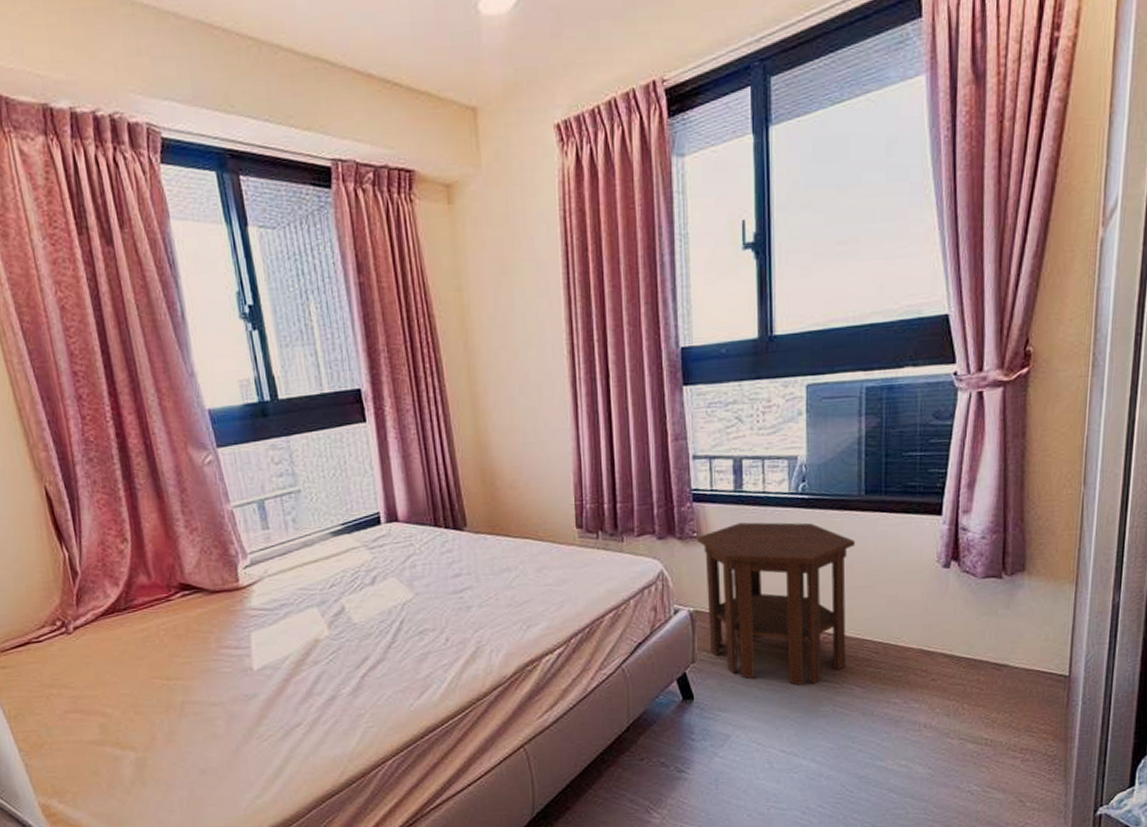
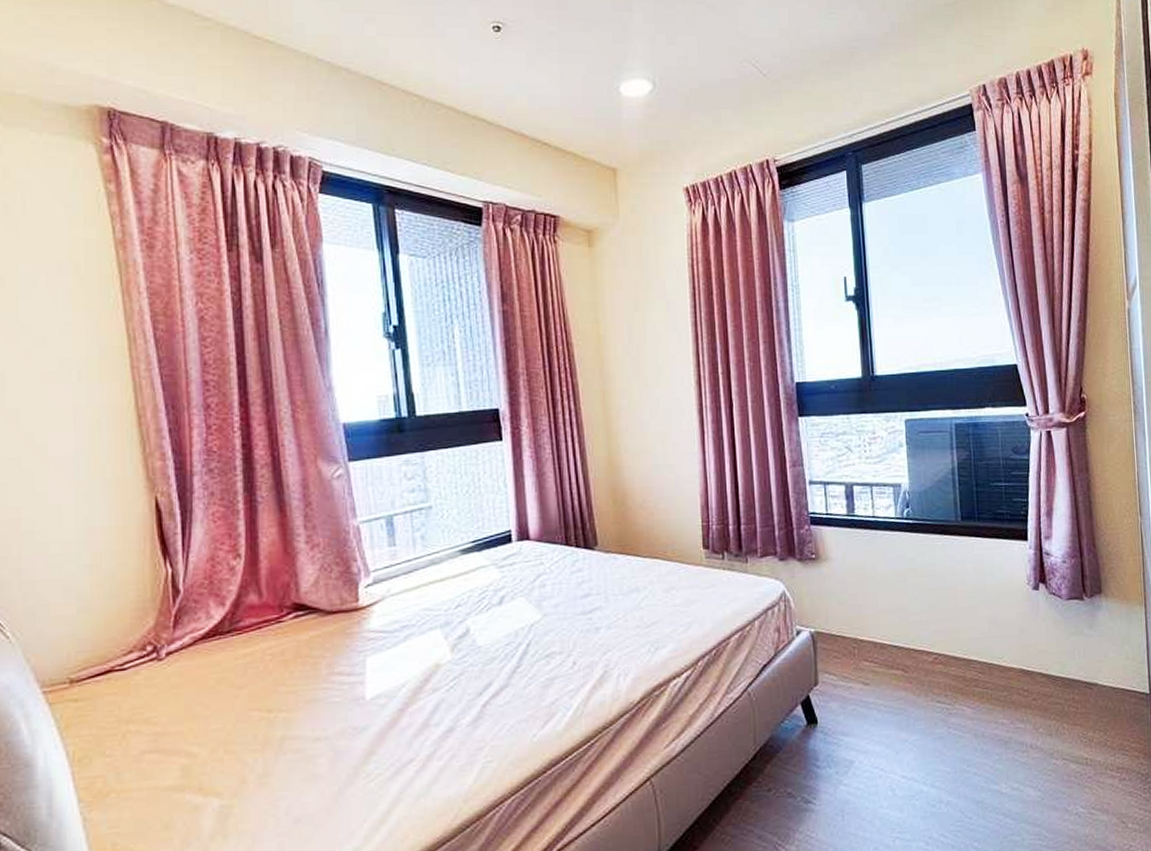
side table: present [696,522,855,685] -> none [815,545,956,707]

